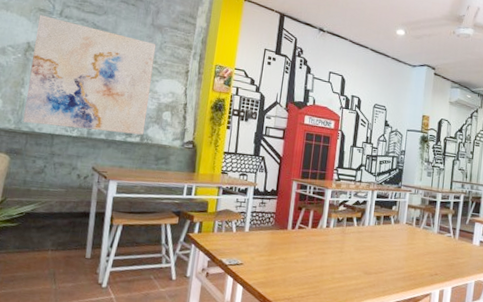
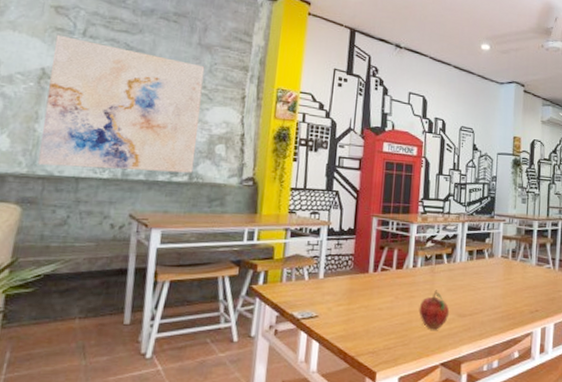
fruit: none [329,249,357,284] -> present [419,290,450,330]

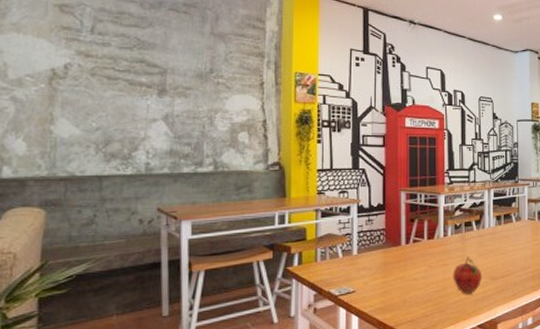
wall art: present [38,34,205,173] -> none [58,33,220,166]

